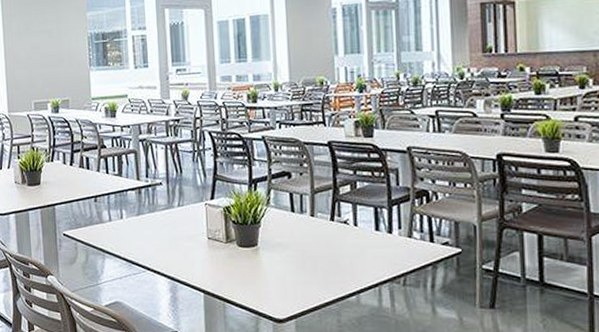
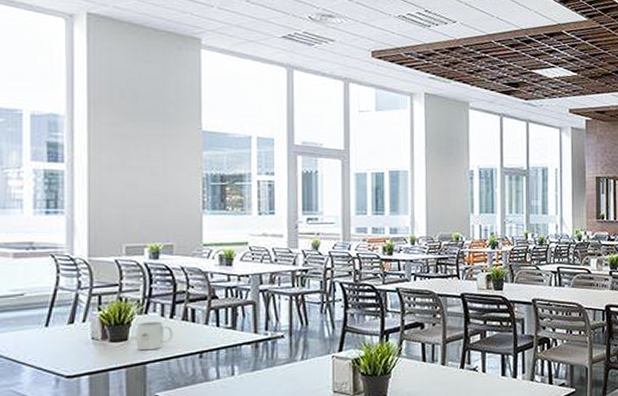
mug: none [45,168,73,194] -> present [136,321,173,351]

